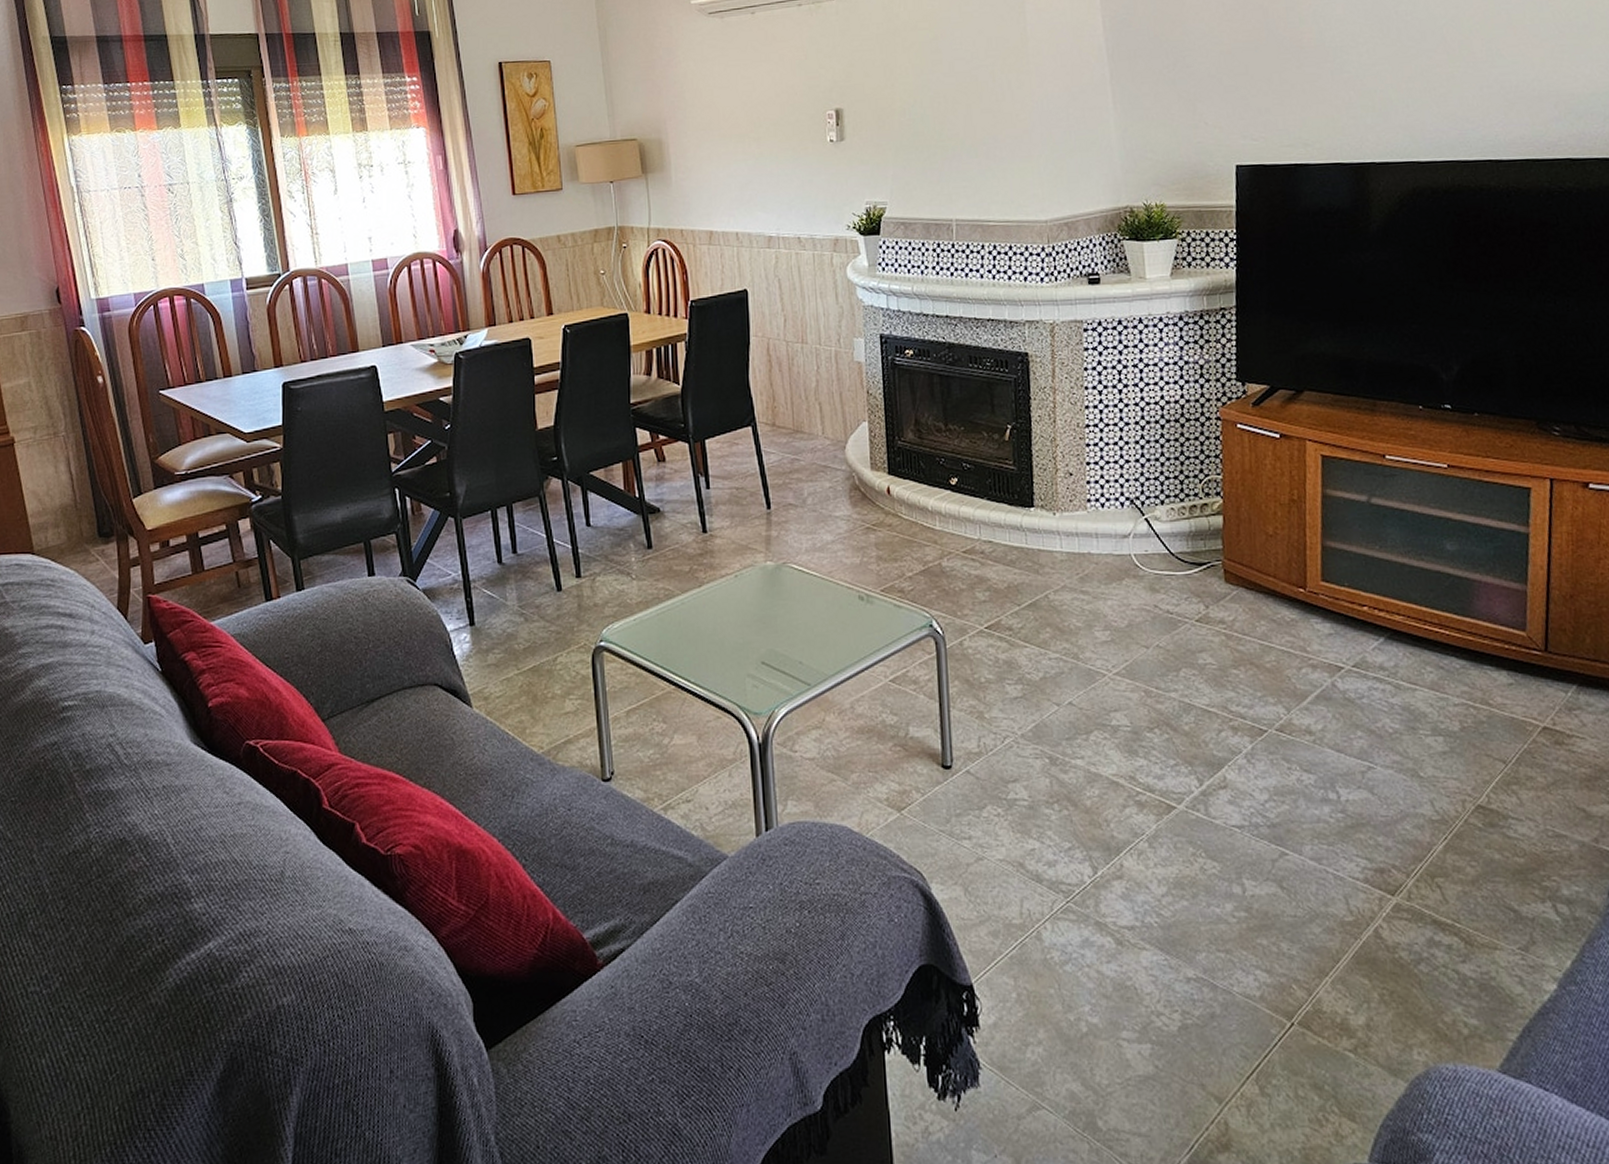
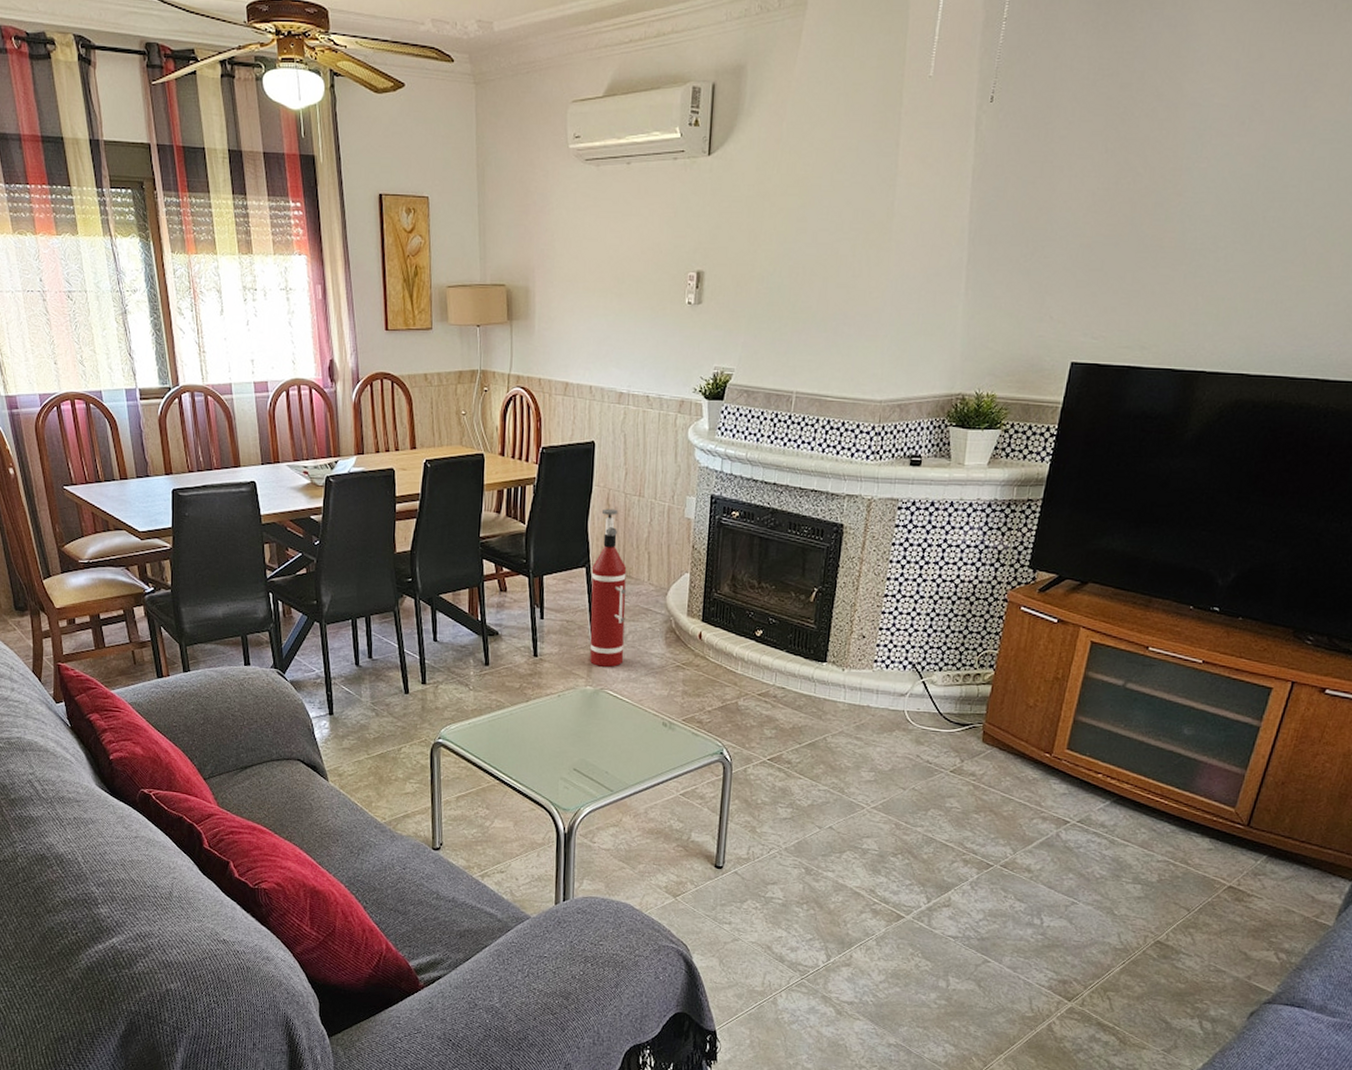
fire extinguisher: none [758,359,806,537] -> present [590,508,627,667]

